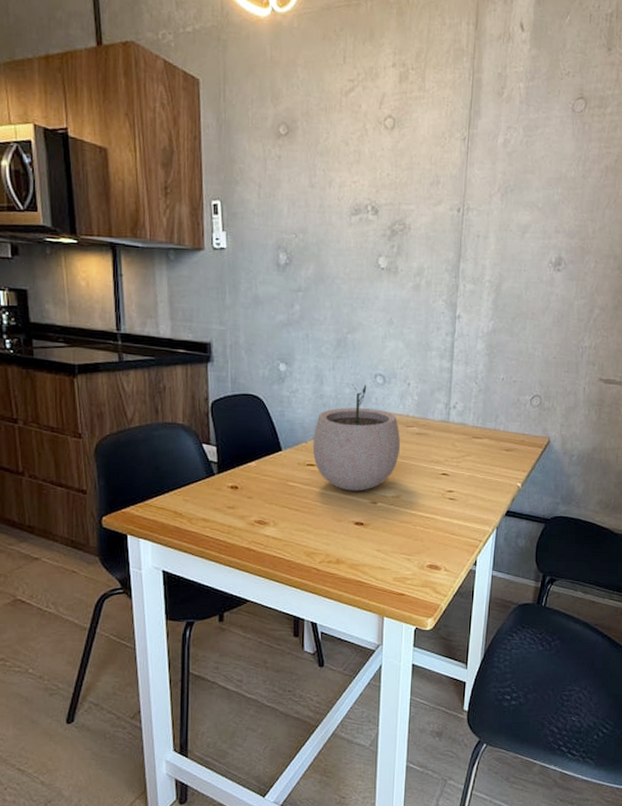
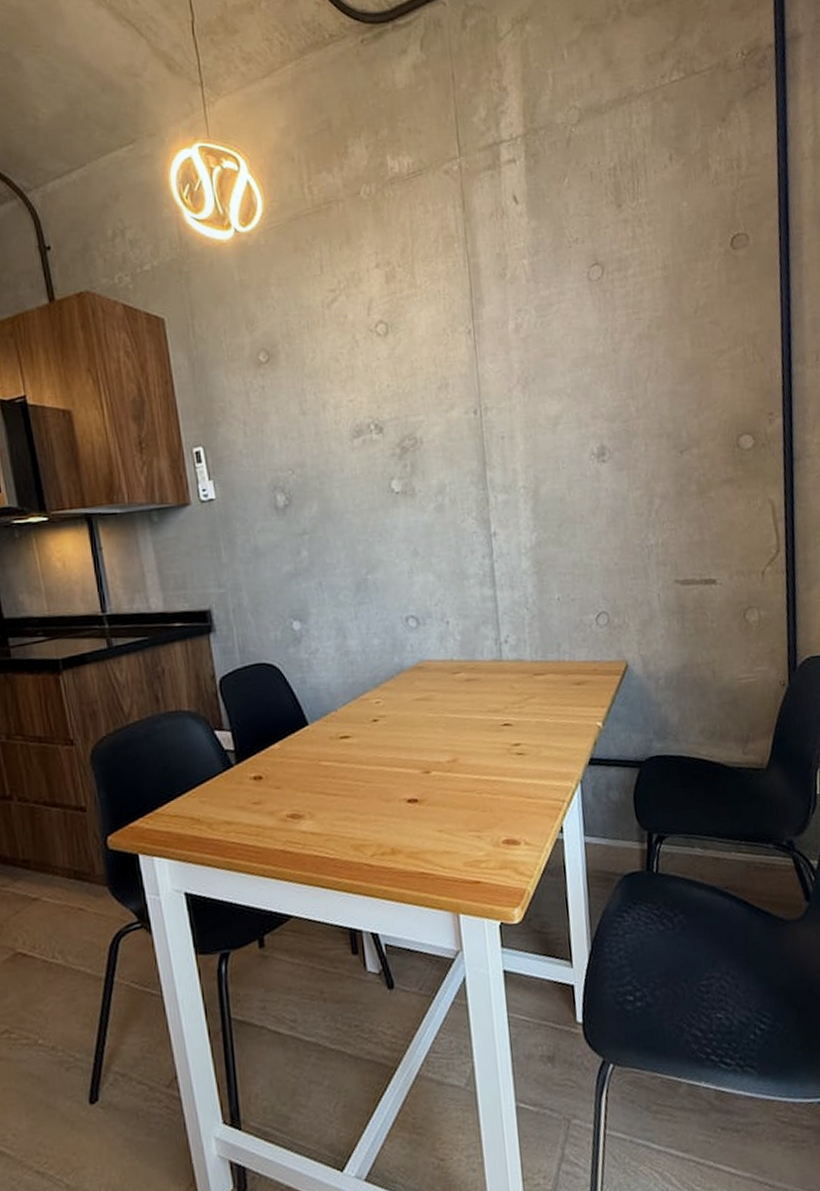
plant pot: present [312,384,401,491] -> none [343,631,449,762]

